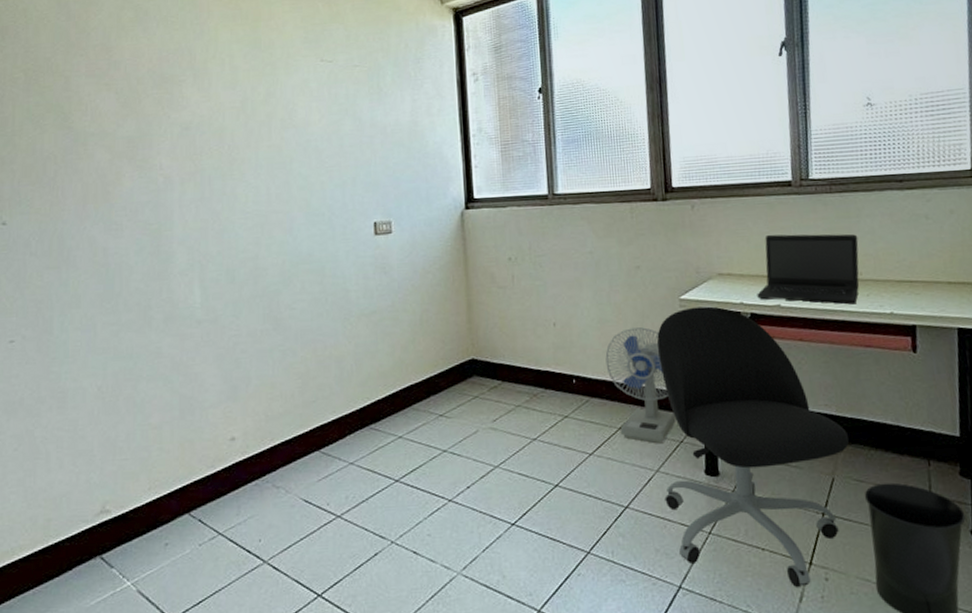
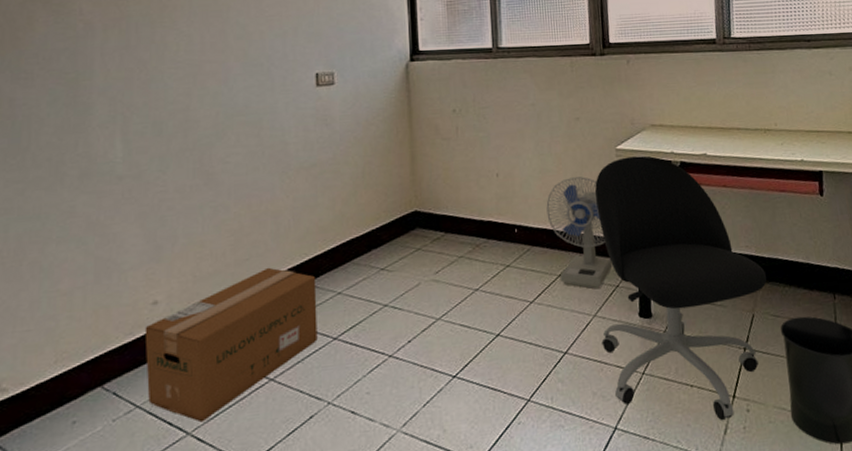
box: none [224,409,380,552] -> present [144,267,318,423]
laptop: present [757,234,860,304] -> none [686,88,775,153]

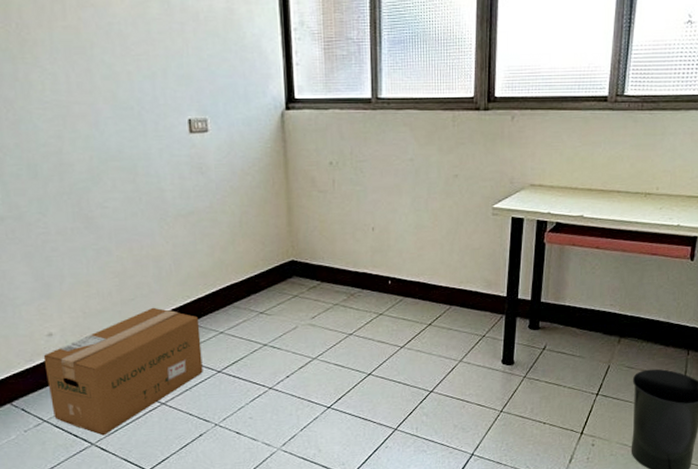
electric fan: present [546,177,613,289] -> none [420,233,481,338]
office chair: present [594,155,767,420] -> none [465,215,627,452]

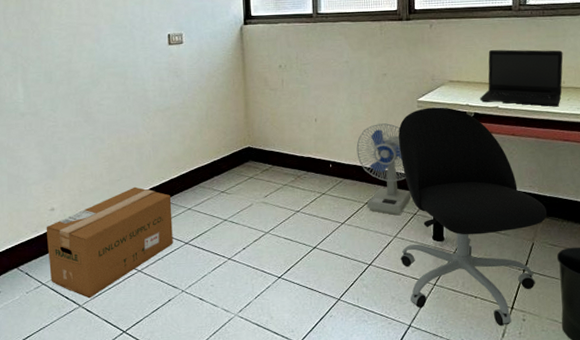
electric fan: none [420,233,481,338] -> present [356,123,412,216]
office chair: none [465,215,627,452] -> present [398,107,548,326]
laptop: none [564,148,660,217] -> present [480,49,563,107]

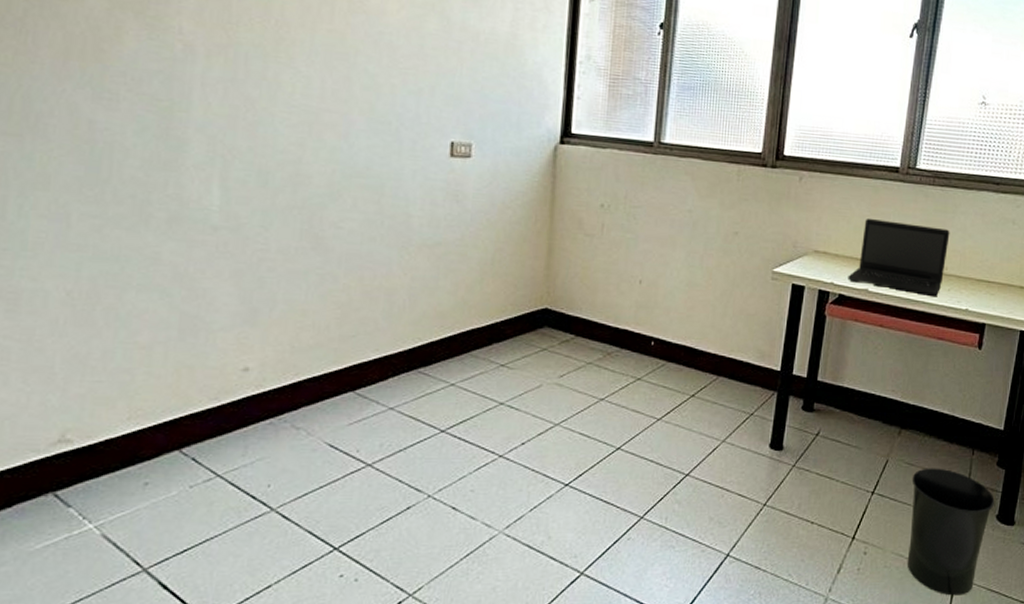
box: present [46,186,173,299] -> none [230,347,428,500]
electric fan: present [356,123,412,216] -> none [688,295,750,415]
office chair: present [398,107,548,326] -> none [726,281,908,559]

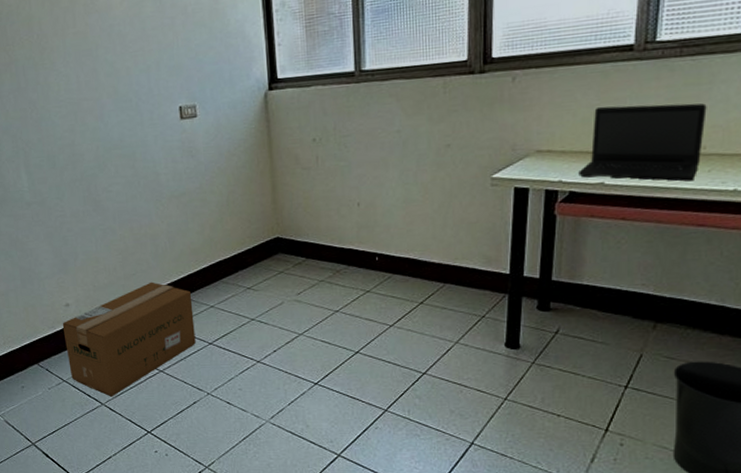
box: none [230,347,428,500] -> present [62,281,196,397]

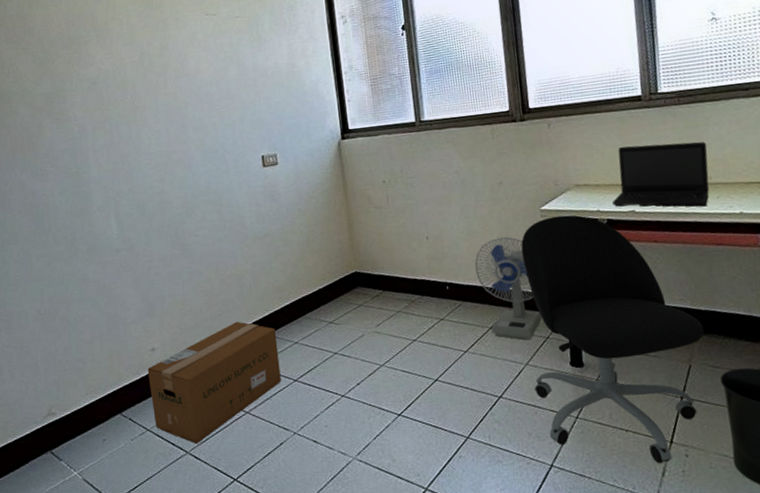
electric fan: none [409,207,479,318] -> present [474,237,542,340]
office chair: none [462,185,665,449] -> present [521,215,705,463]

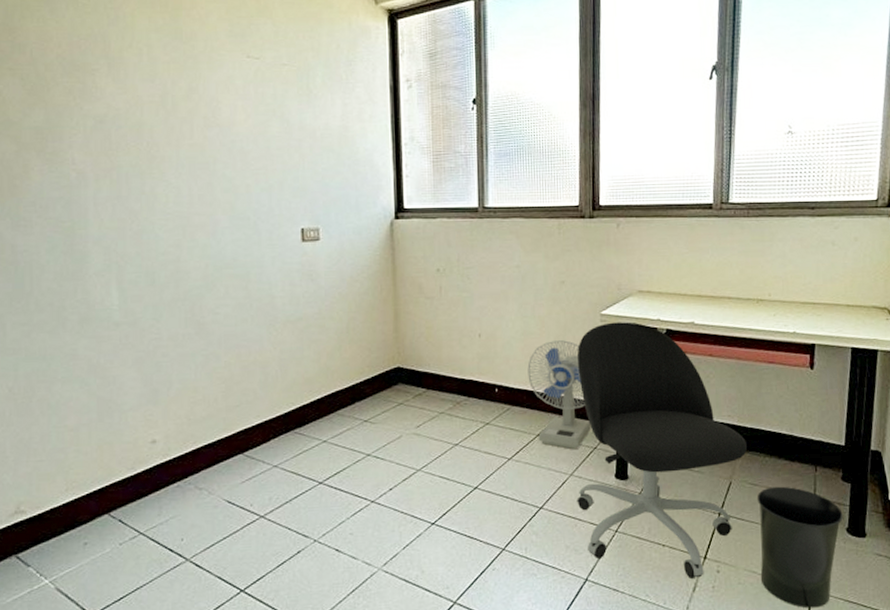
box: present [147,321,281,444] -> none [145,414,304,551]
laptop: present [612,142,710,207] -> none [673,254,770,323]

